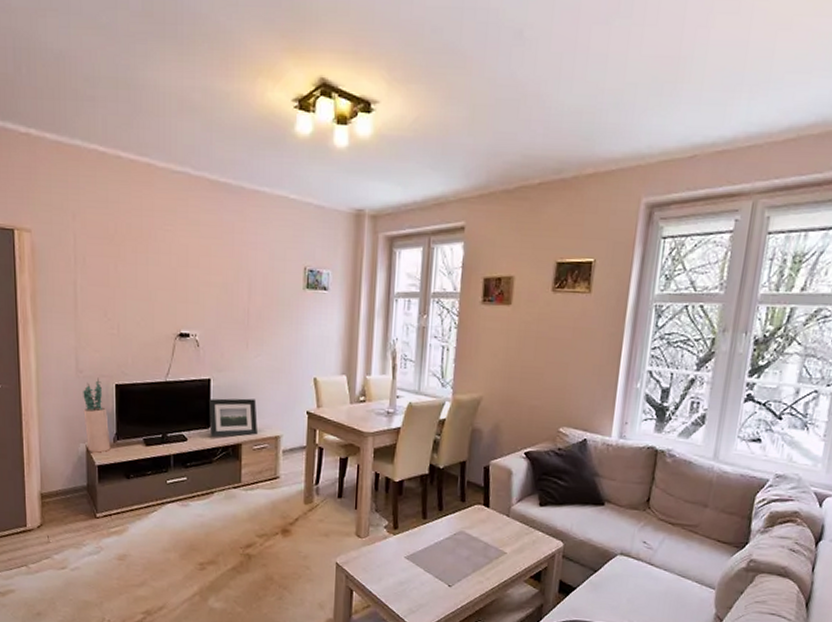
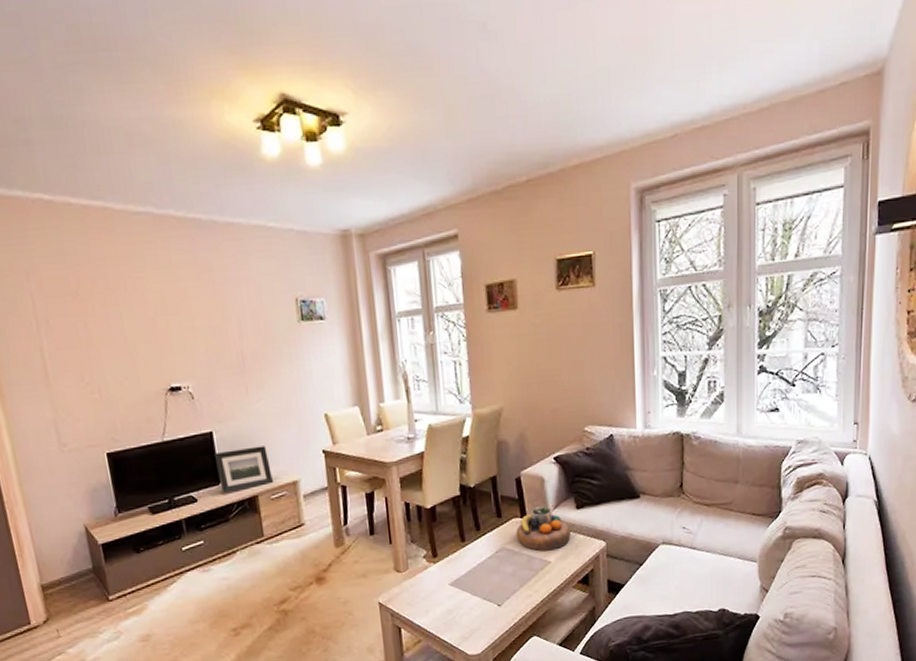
vase: present [83,377,111,454] -> none [70,448,113,532]
decorative bowl: none [476,497,530,542] -> present [516,506,571,551]

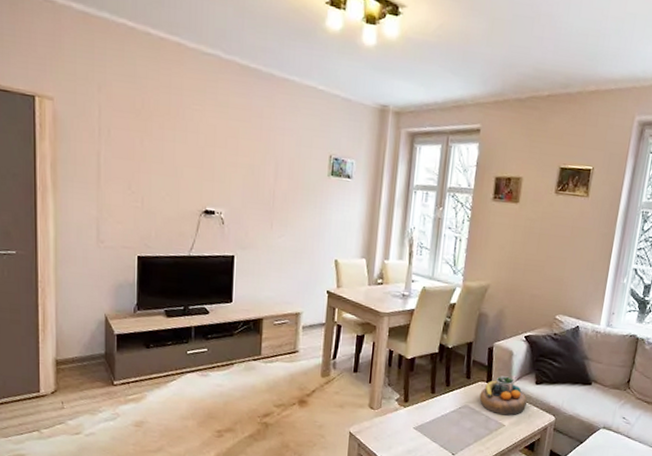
picture frame: present [213,446,273,493] -> none [231,274,279,312]

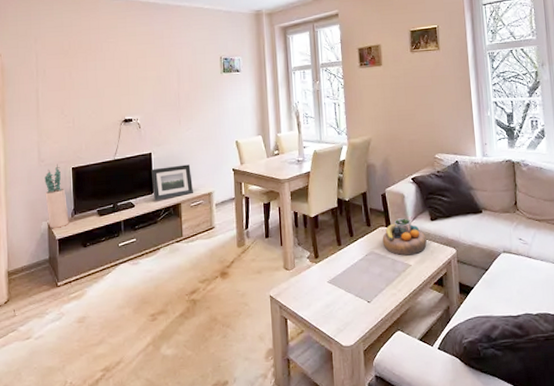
vase: none [103,248,131,323] -> present [44,164,69,229]
picture frame: none [231,274,279,312] -> present [150,164,193,200]

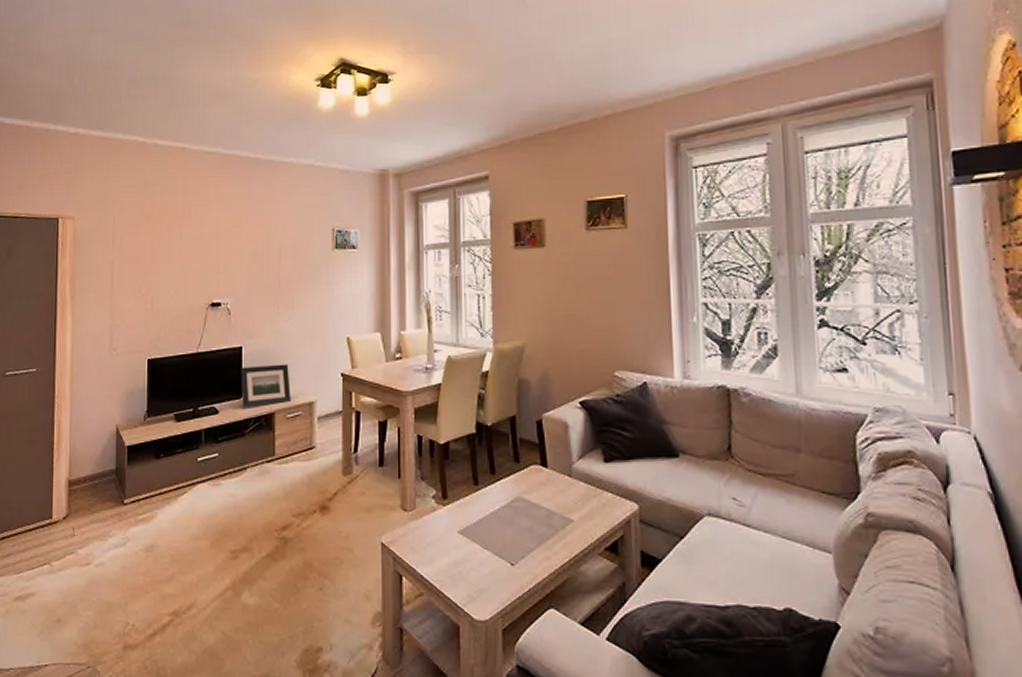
vase: present [44,164,69,229] -> none [115,353,141,434]
decorative bowl: present [382,218,427,256] -> none [534,455,597,507]

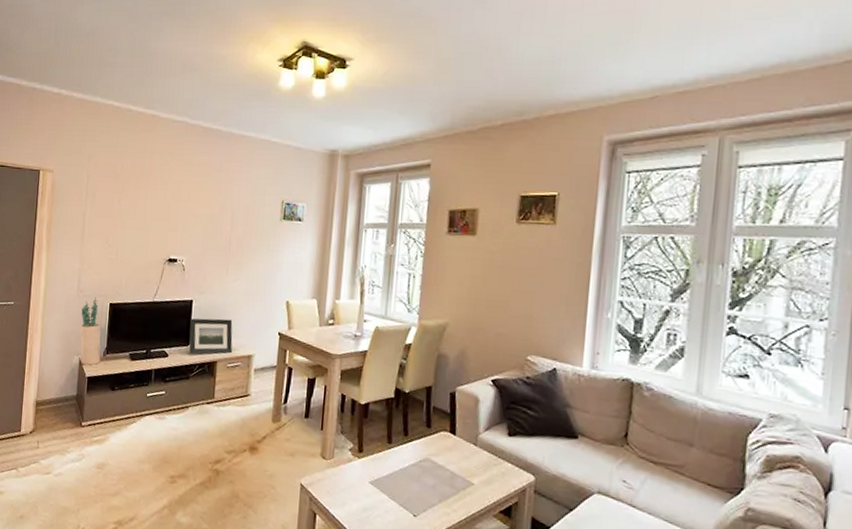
vase: none [115,353,141,434] -> present [80,297,101,366]

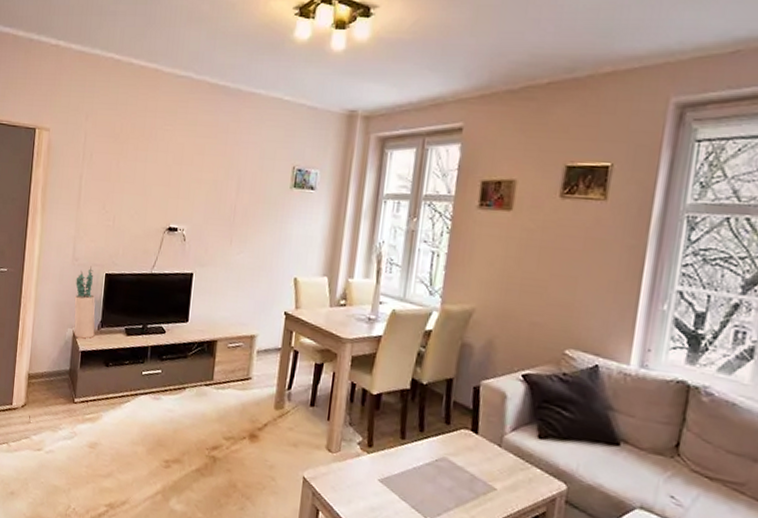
picture frame: present [188,318,233,355] -> none [187,293,235,333]

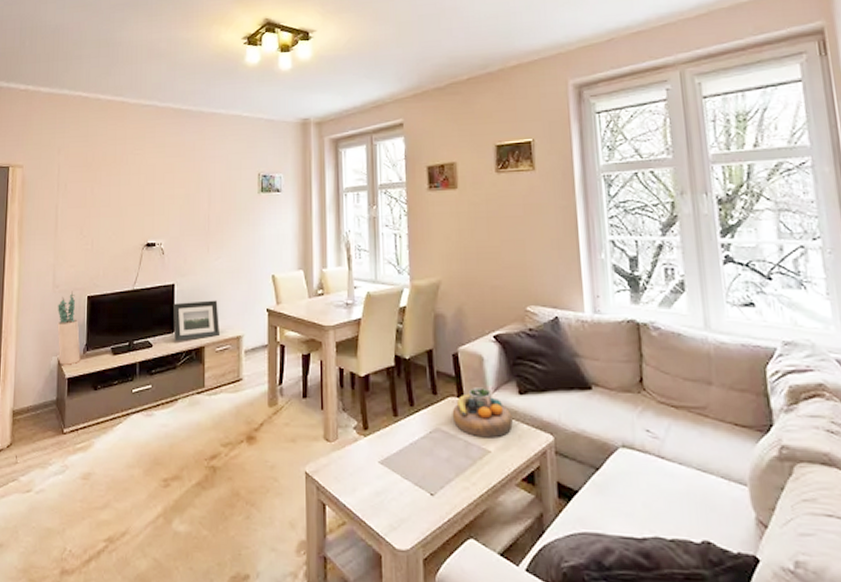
picture frame: none [187,293,235,333] -> present [172,300,219,341]
decorative bowl: none [462,423,527,477] -> present [452,387,513,438]

